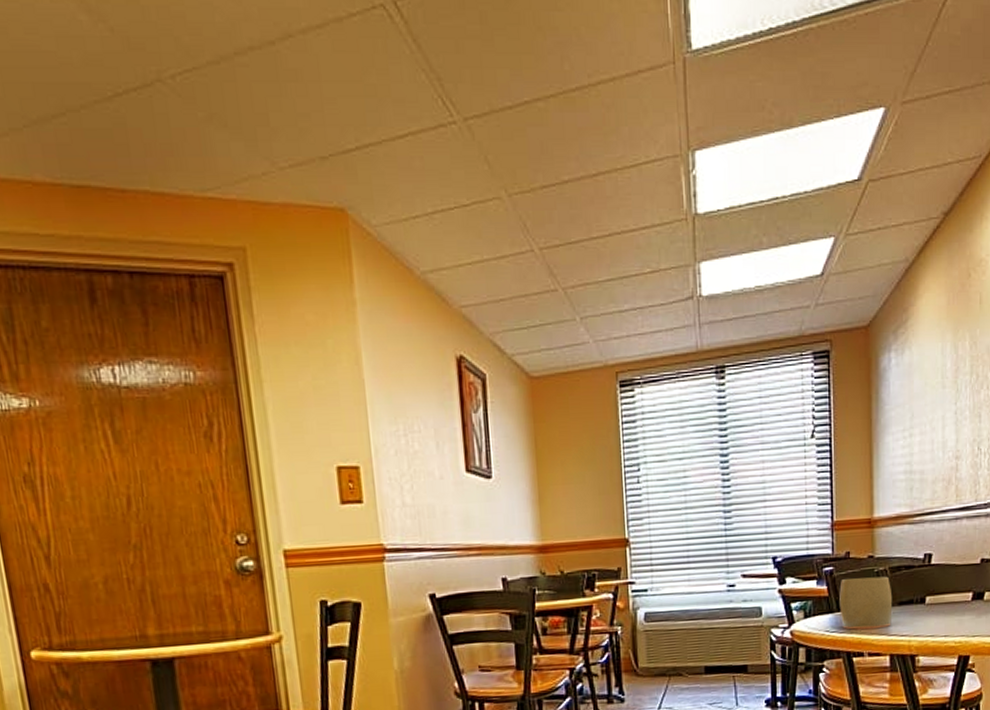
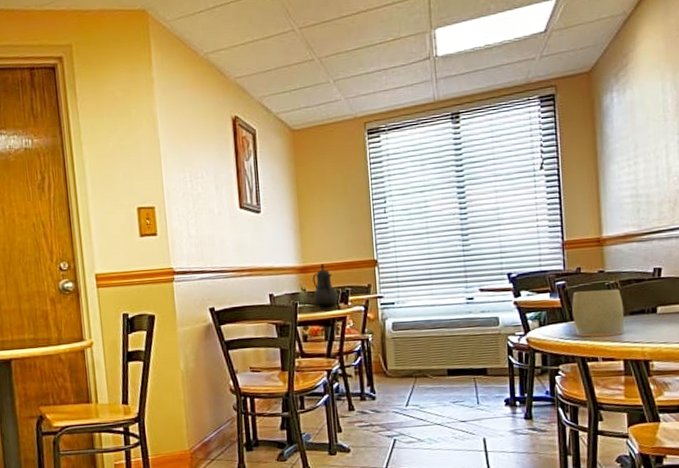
coffeepot: none [553,542,582,599] -> present [312,264,337,311]

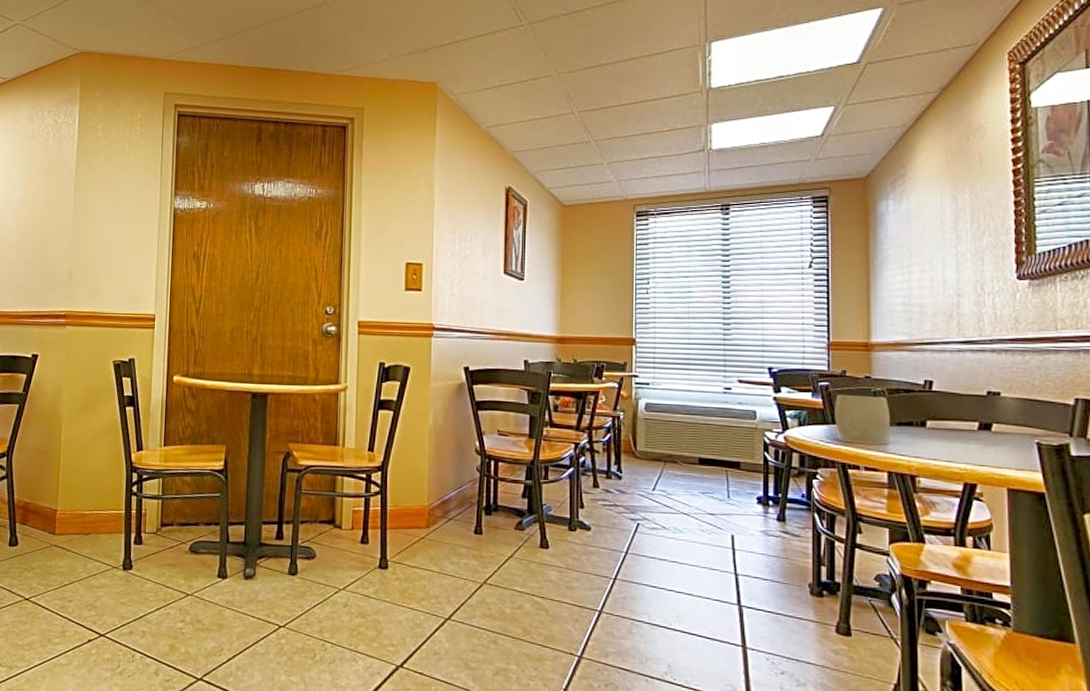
coffeepot: present [312,264,337,311] -> none [568,336,591,383]

